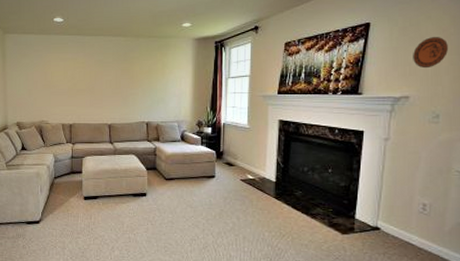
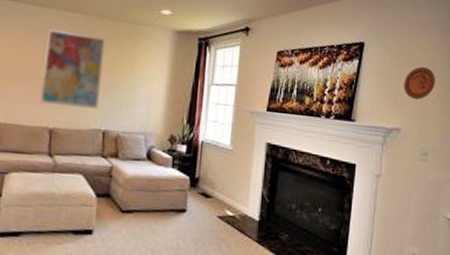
wall art: none [99,51,141,106] -> present [39,29,106,109]

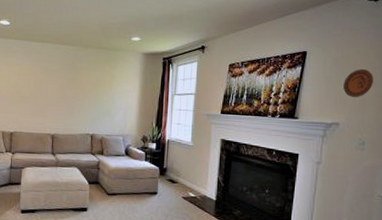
wall art: present [39,29,106,109] -> none [43,59,90,118]

